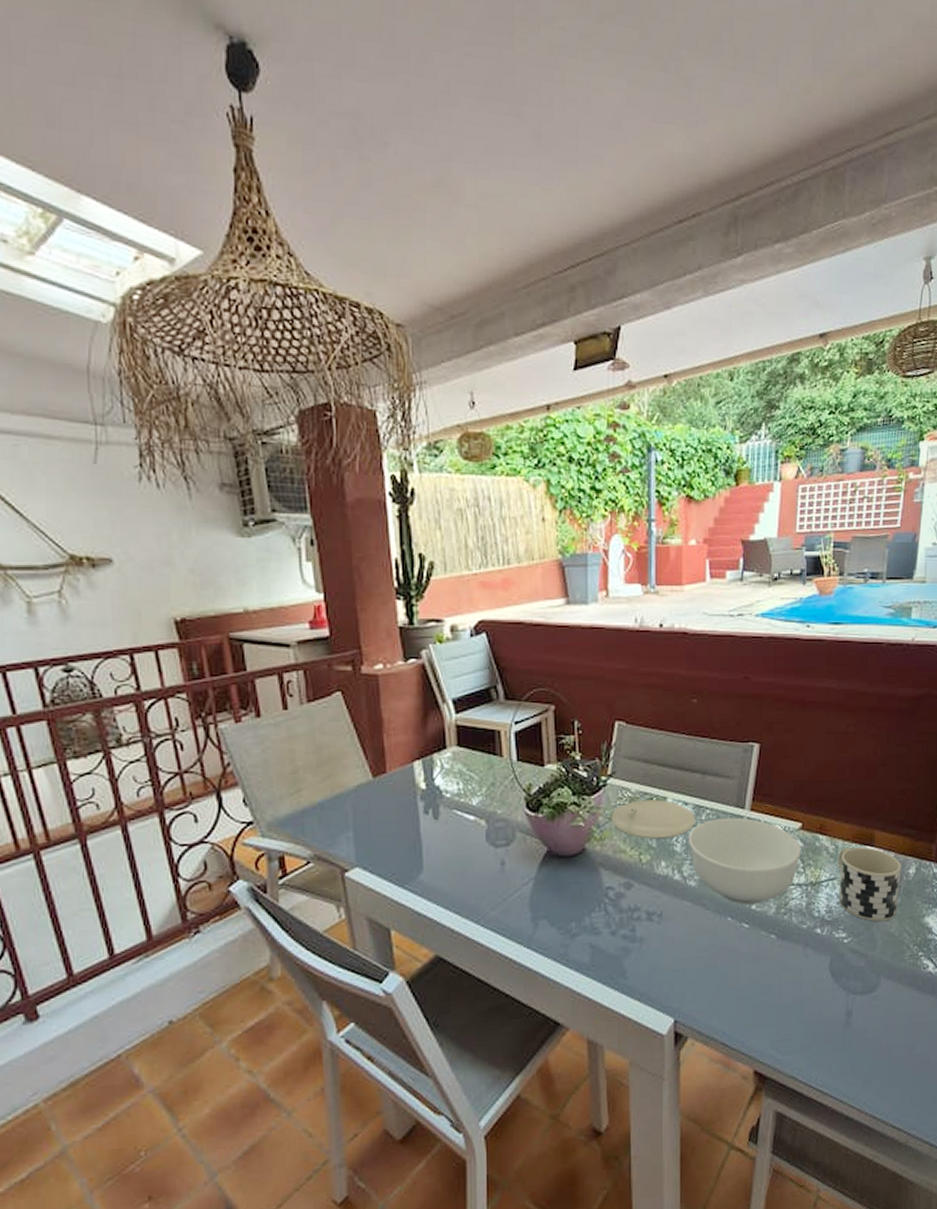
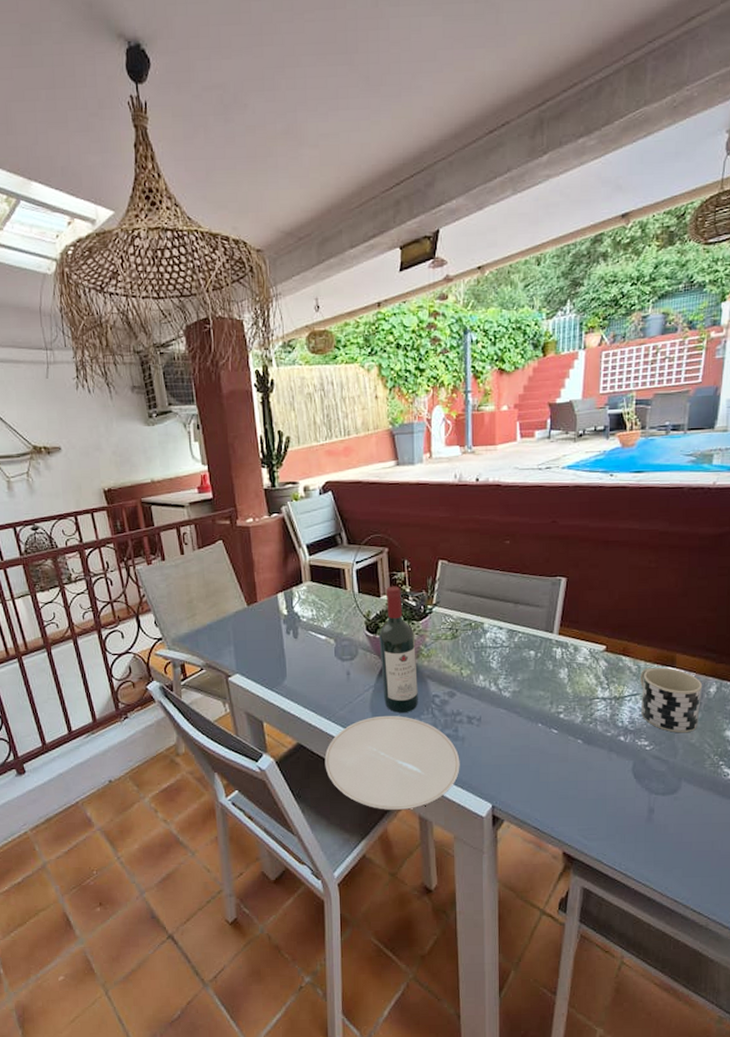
plate: none [470,914,637,1036] -> present [324,715,460,811]
wine bottle: none [542,752,588,911] -> present [379,586,418,713]
plate: present [611,799,695,839] -> none [436,624,509,657]
bowl: present [688,817,801,905] -> none [503,640,605,714]

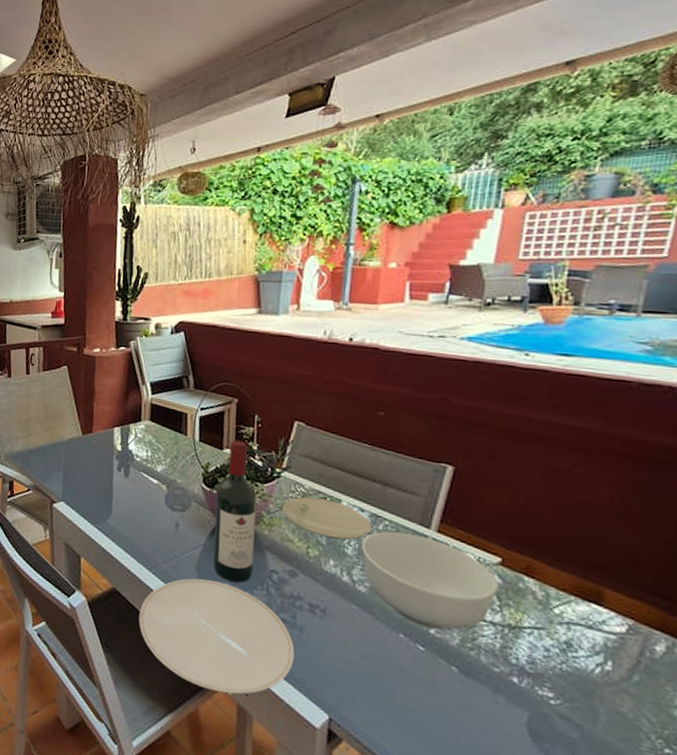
plate: none [436,624,509,657] -> present [282,496,371,540]
bowl: none [503,640,605,714] -> present [361,531,499,630]
cup: present [639,667,703,733] -> none [545,598,644,697]

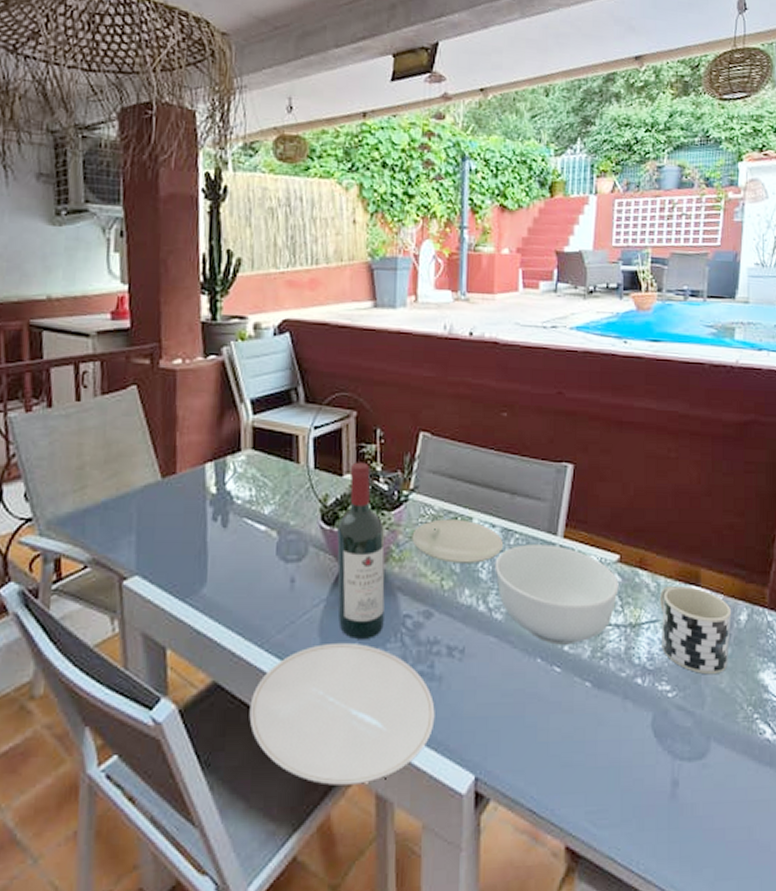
cup: none [545,598,644,697] -> present [659,586,732,675]

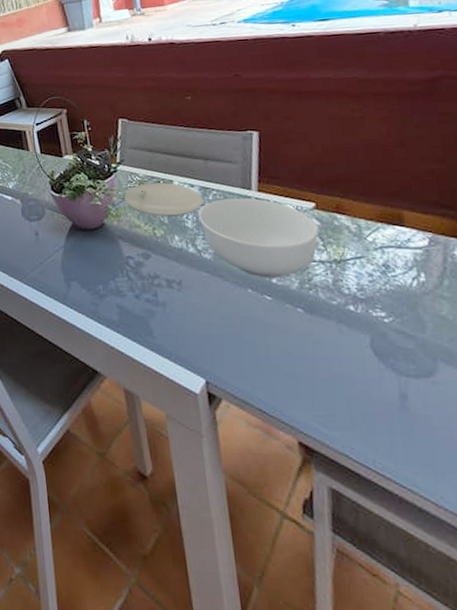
plate: present [249,642,435,787] -> none [19,277,165,382]
wine bottle: present [337,462,385,639] -> none [64,145,112,275]
cup: present [659,586,732,675] -> none [361,227,447,304]

